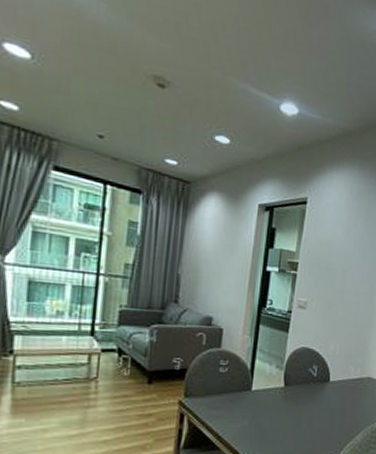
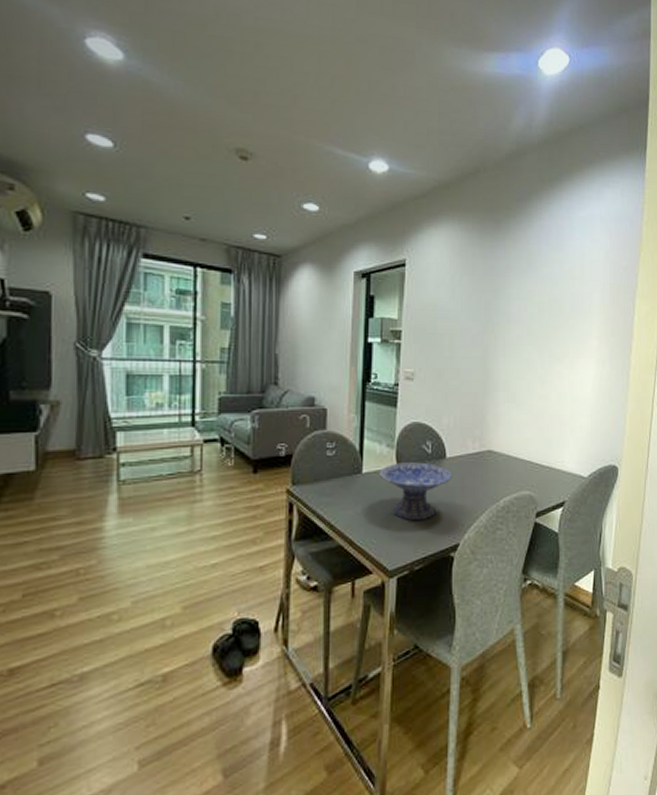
decorative bowl: none [266,383,335,436] -> present [378,462,453,520]

